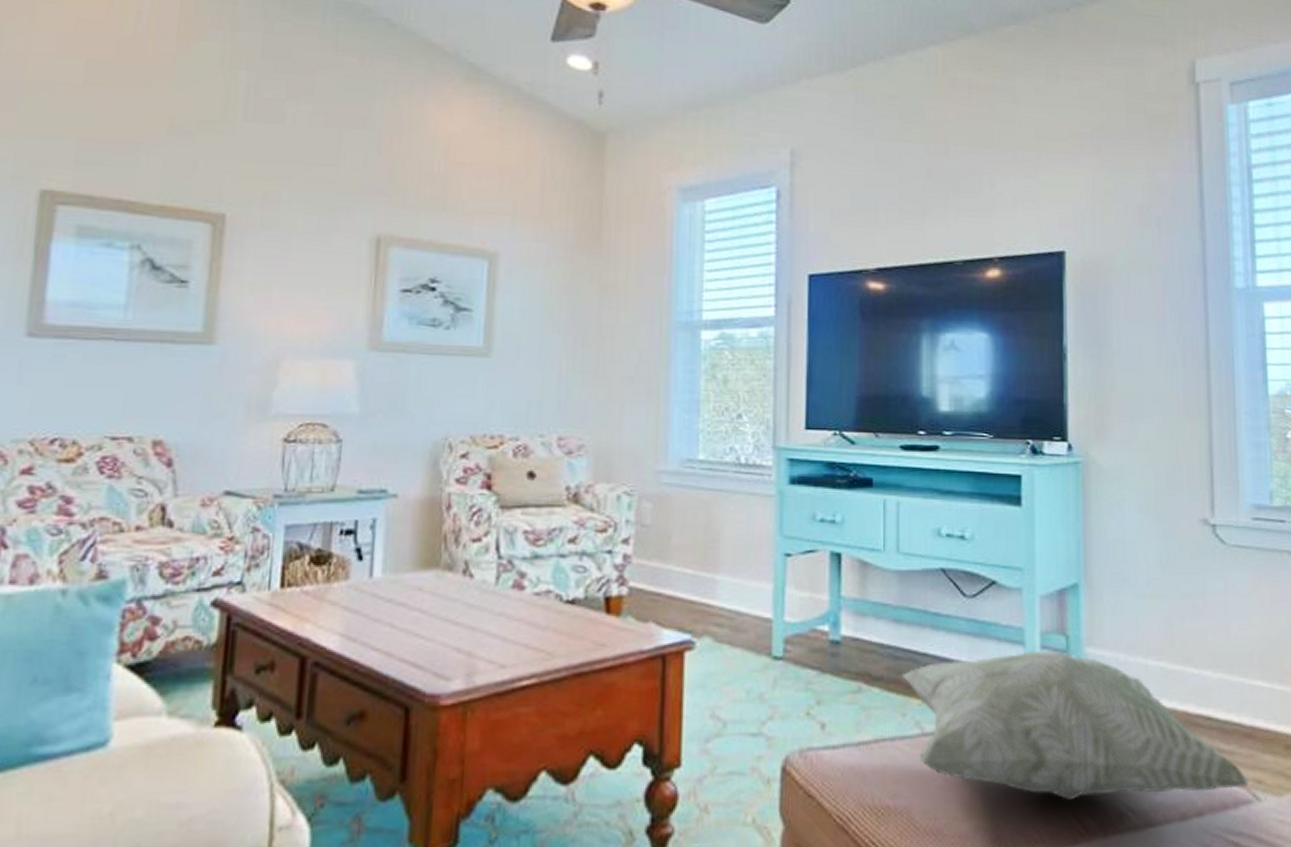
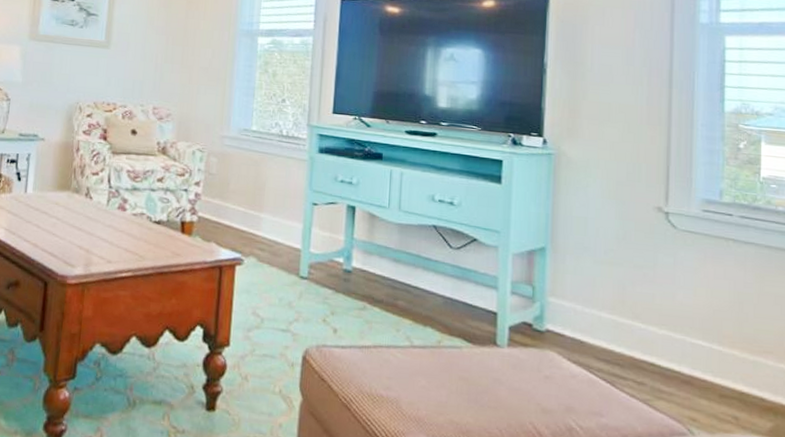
decorative pillow: present [903,650,1250,801] -> none [398,294,686,422]

